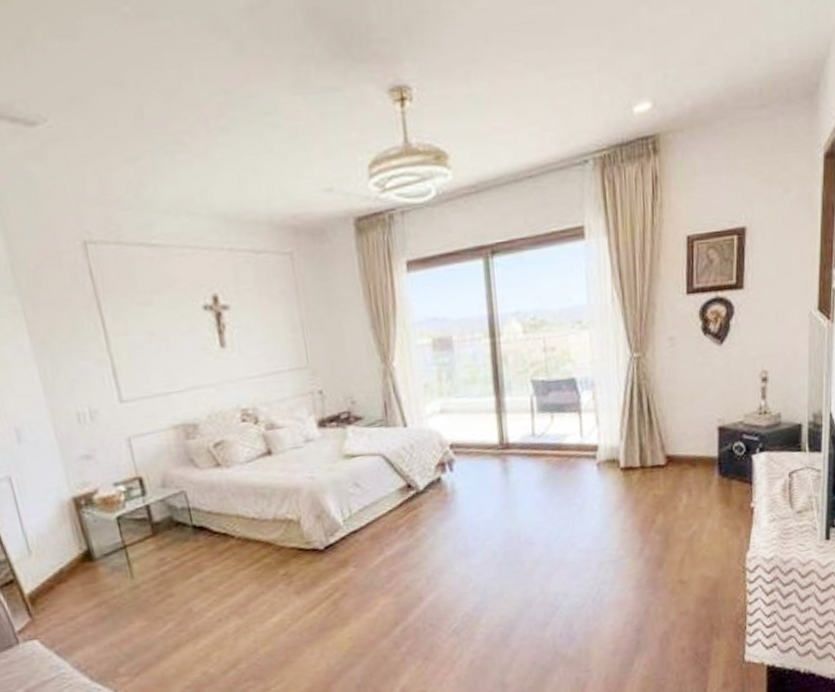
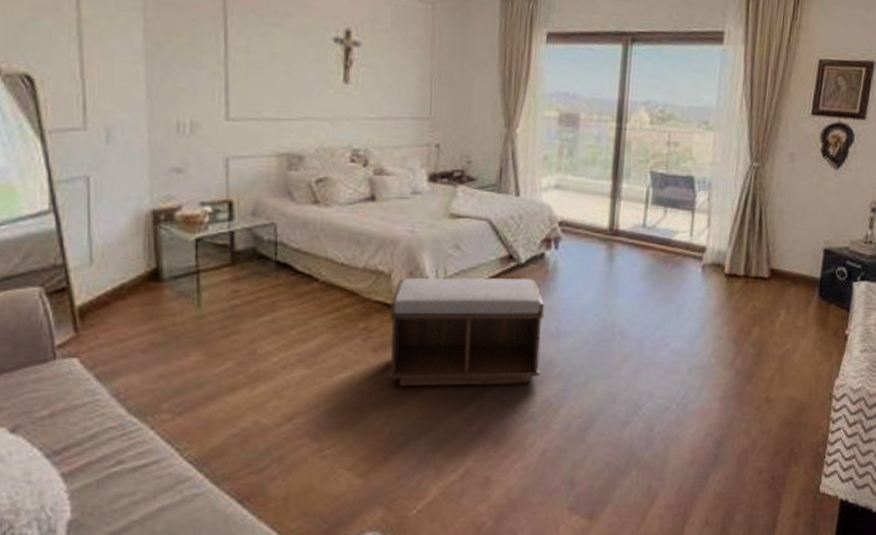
bench: none [304,504,456,622] -> present [389,277,544,387]

